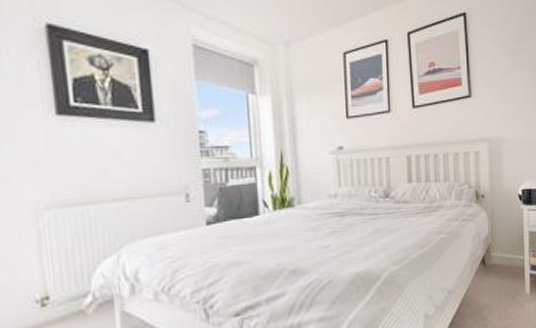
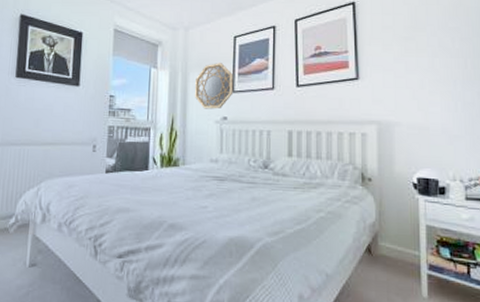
home mirror: none [304,85,348,139] -> present [195,63,234,109]

